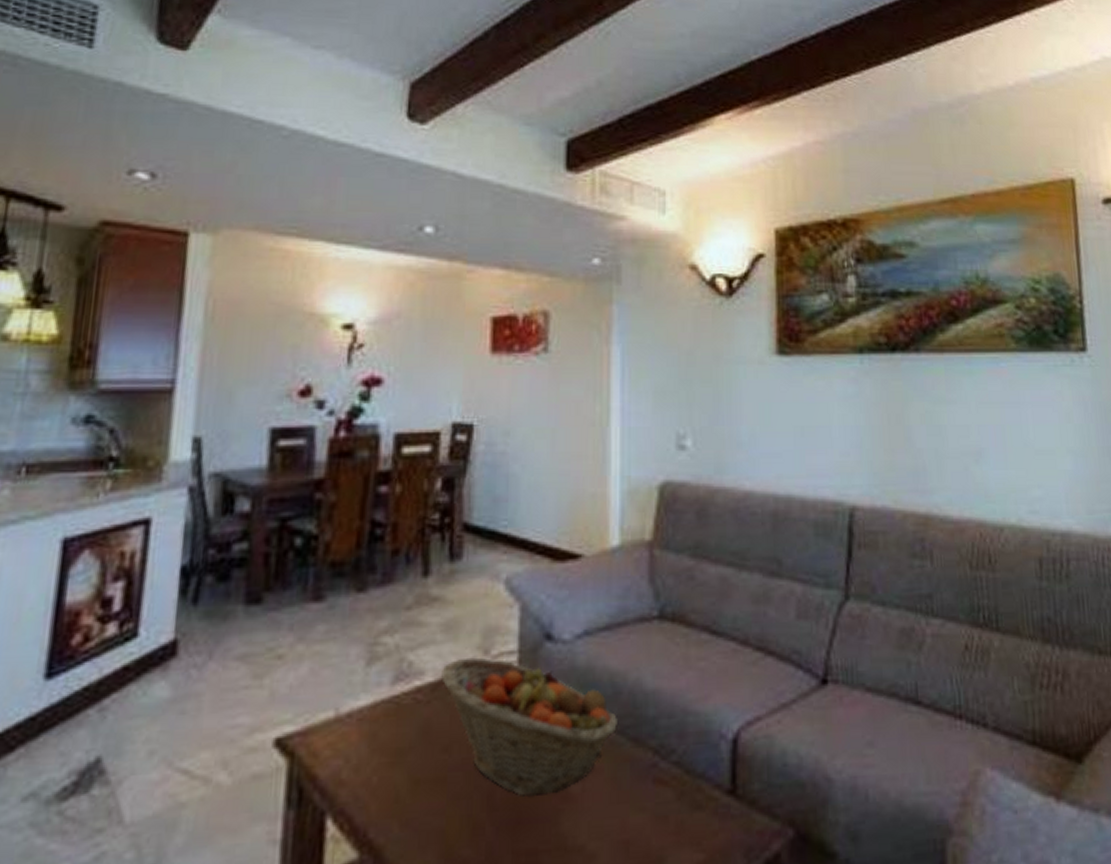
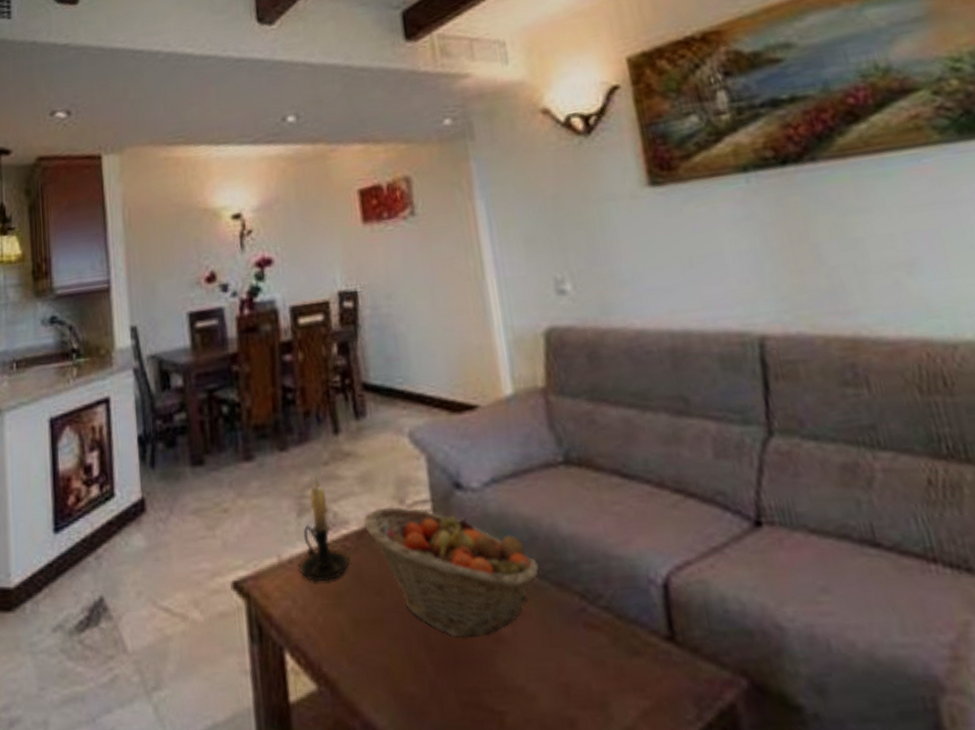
candle holder: none [357,618,420,739] -> present [298,473,351,583]

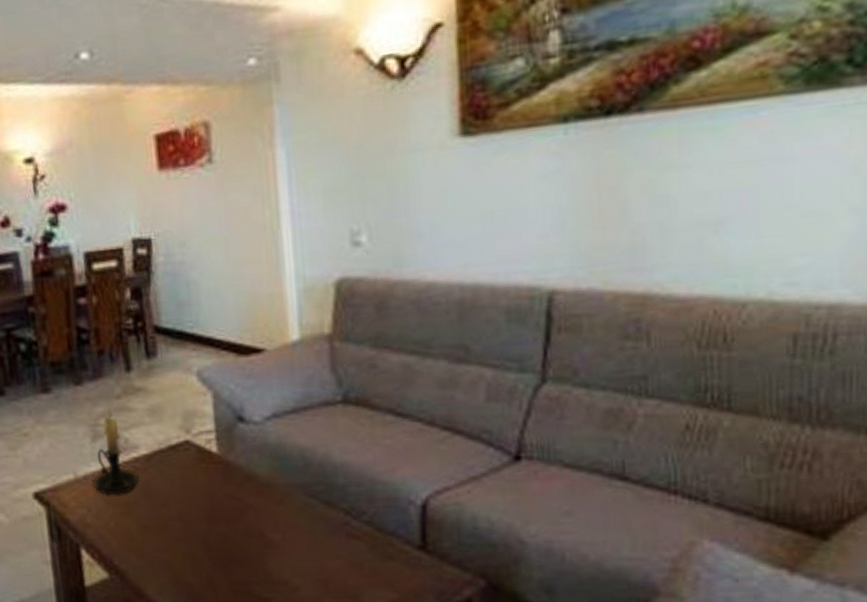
fruit basket: present [363,507,540,639] -> none [152,435,311,543]

